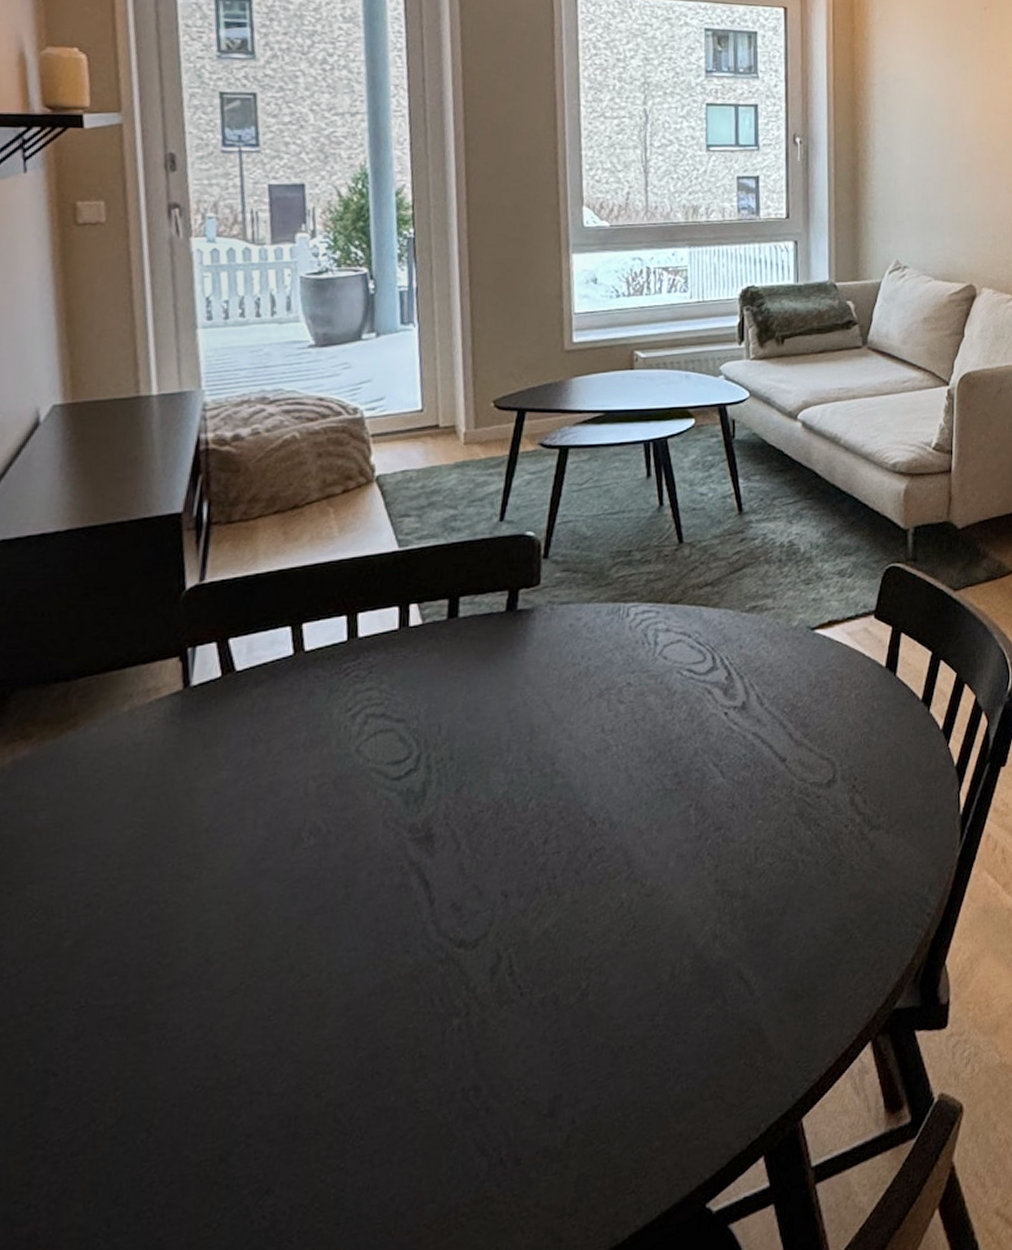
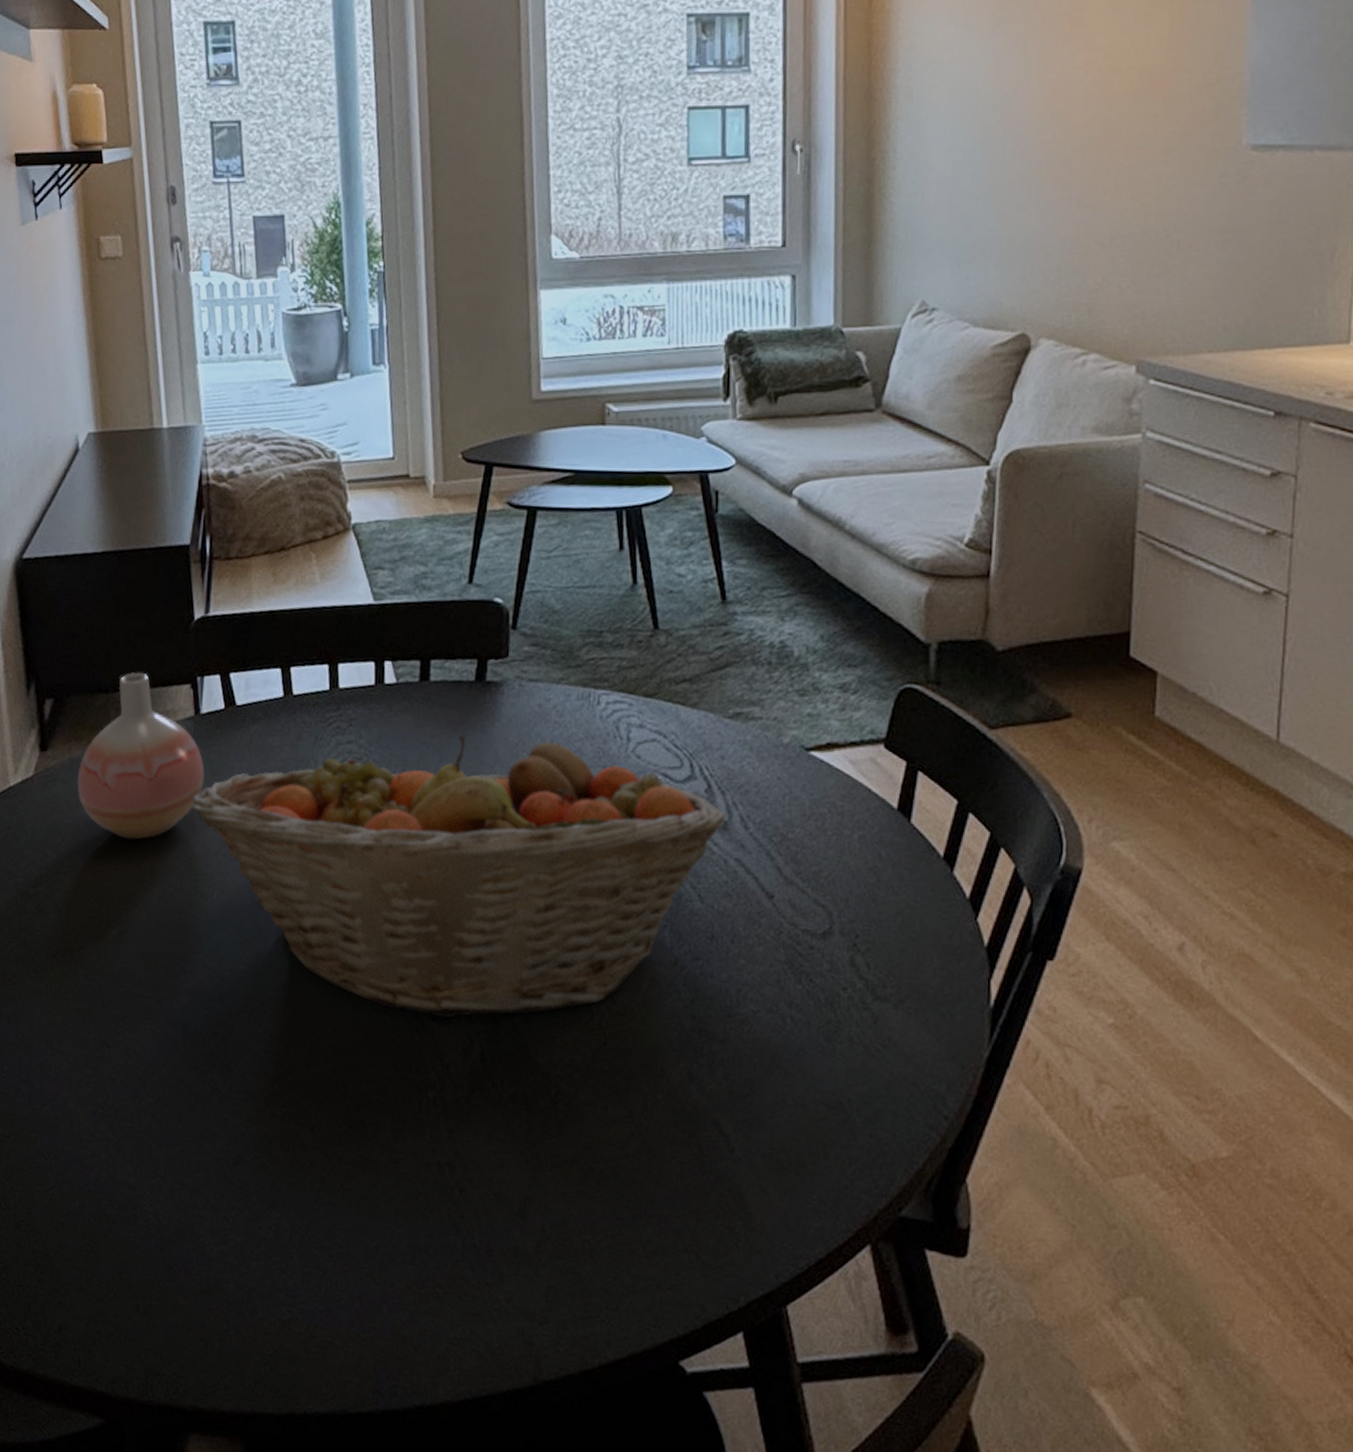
vase: none [22,653,195,837] -> present [77,673,205,840]
fruit basket: none [176,656,744,948] -> present [191,734,726,1019]

